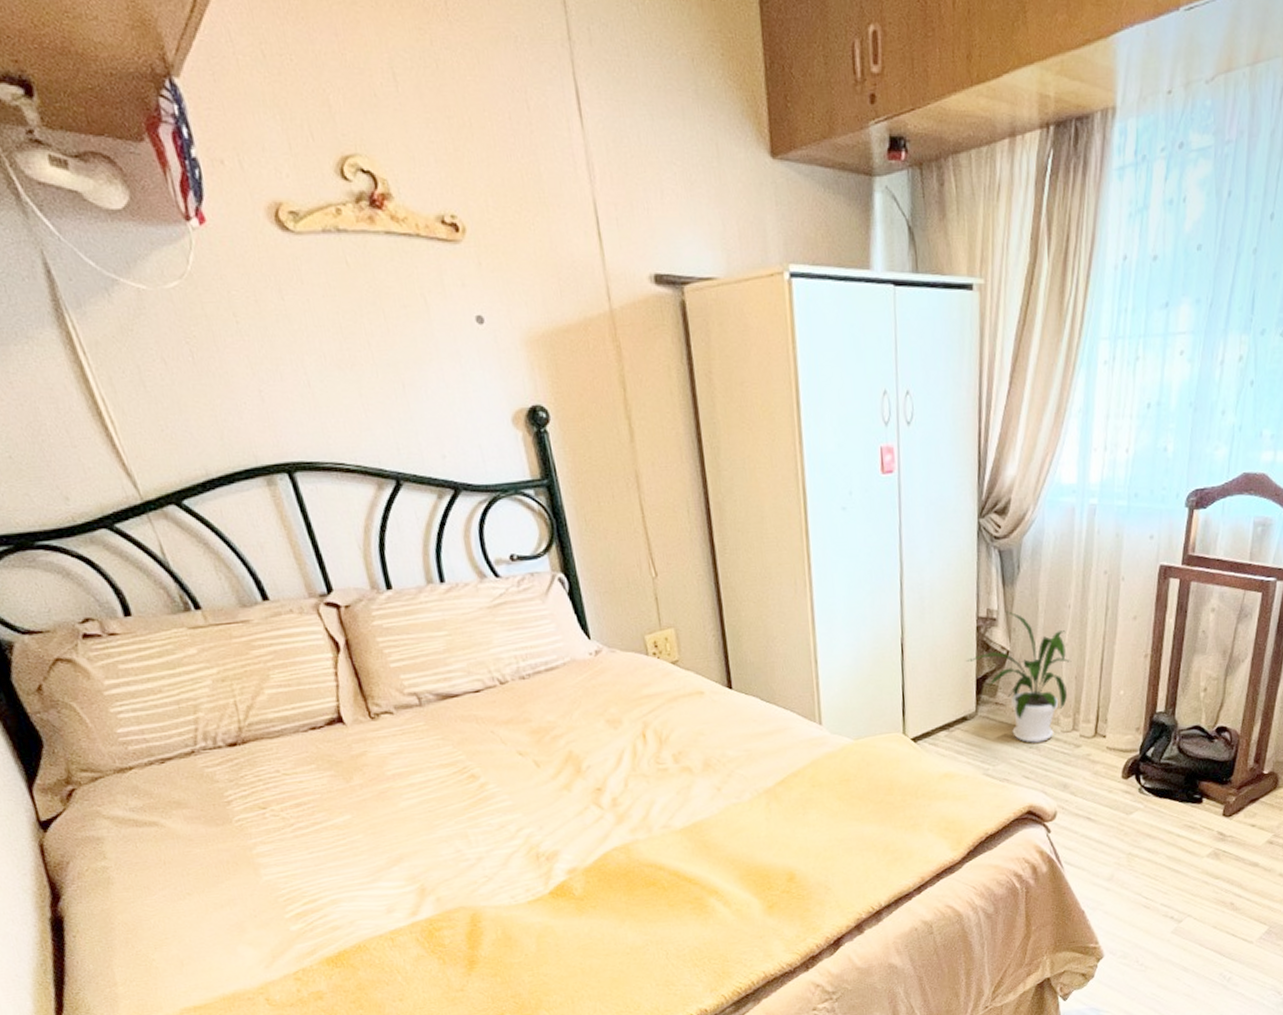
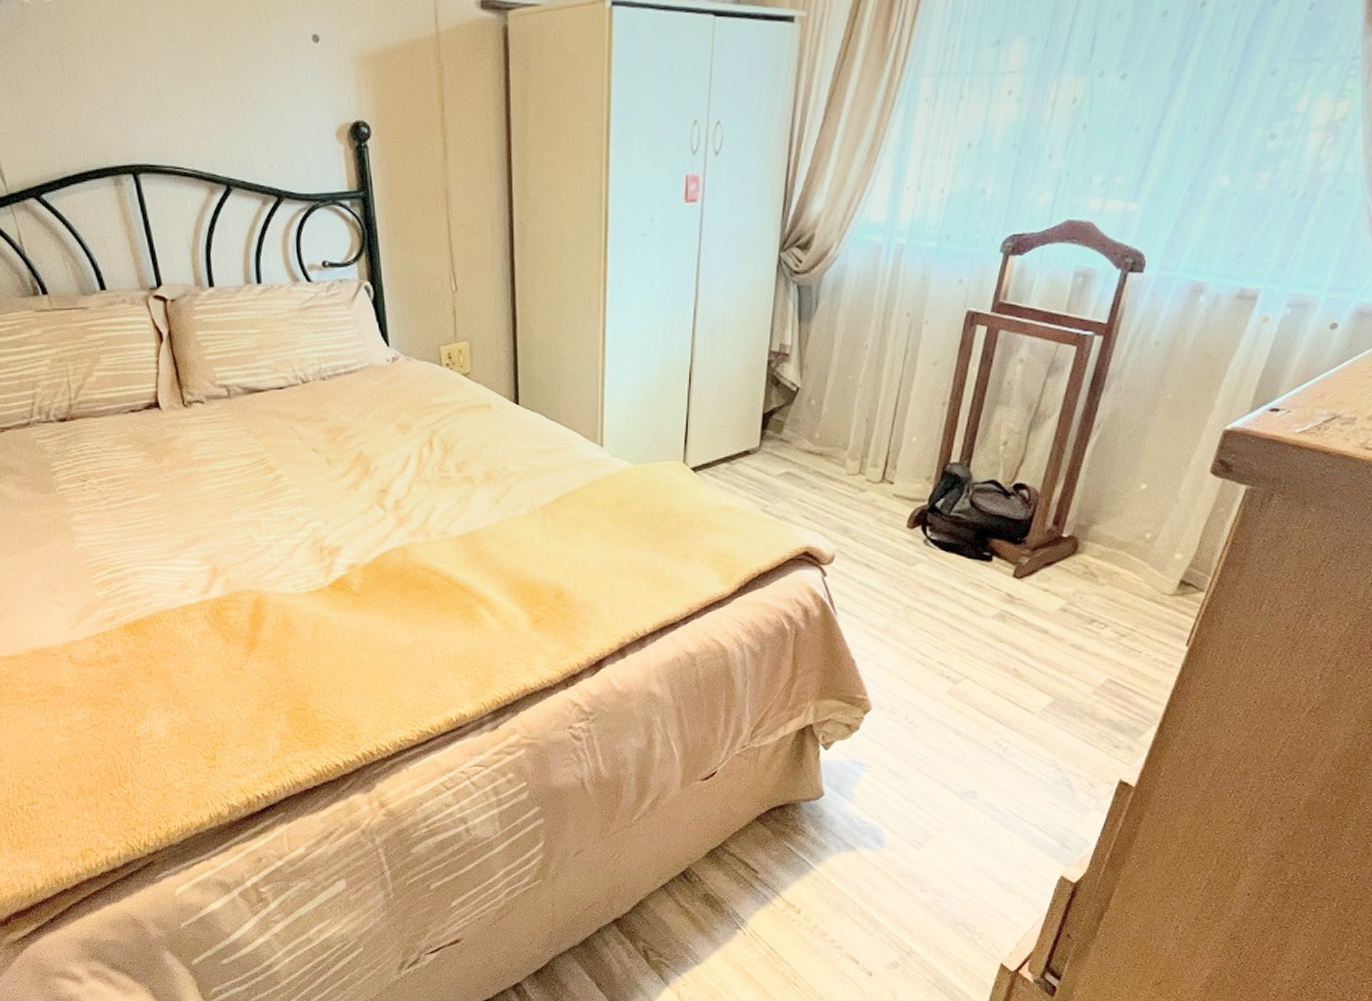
house plant: present [966,611,1072,744] -> none [754,347,864,484]

